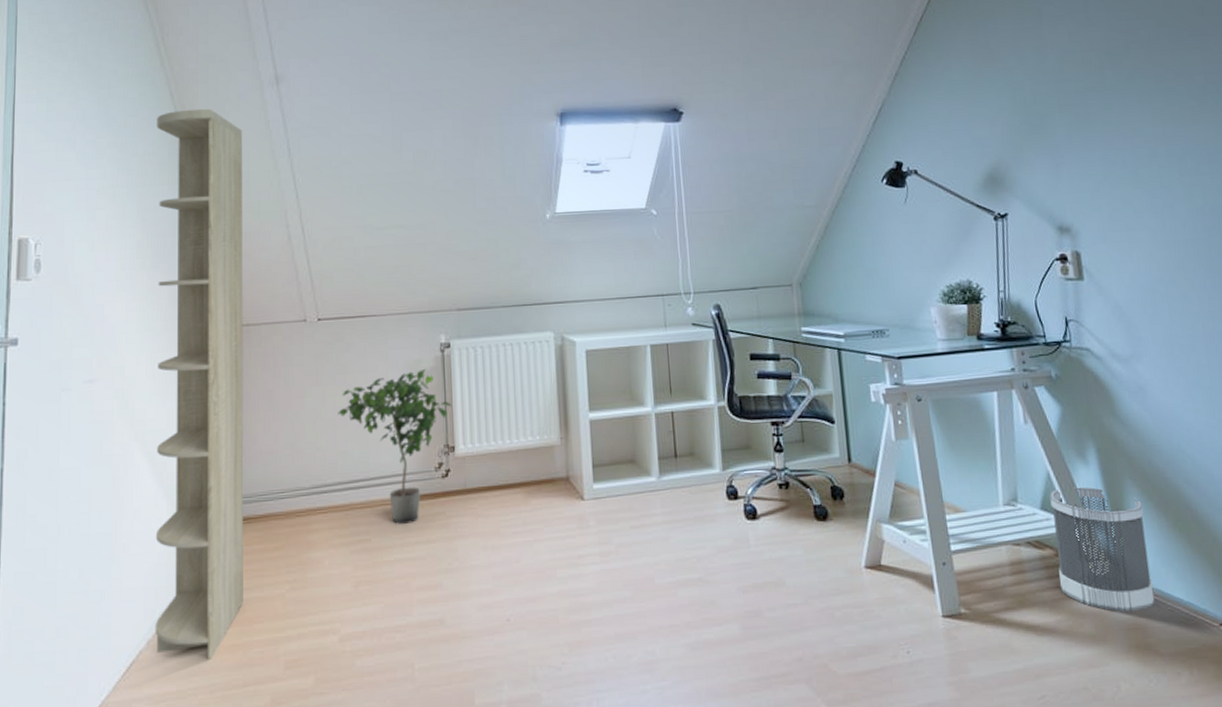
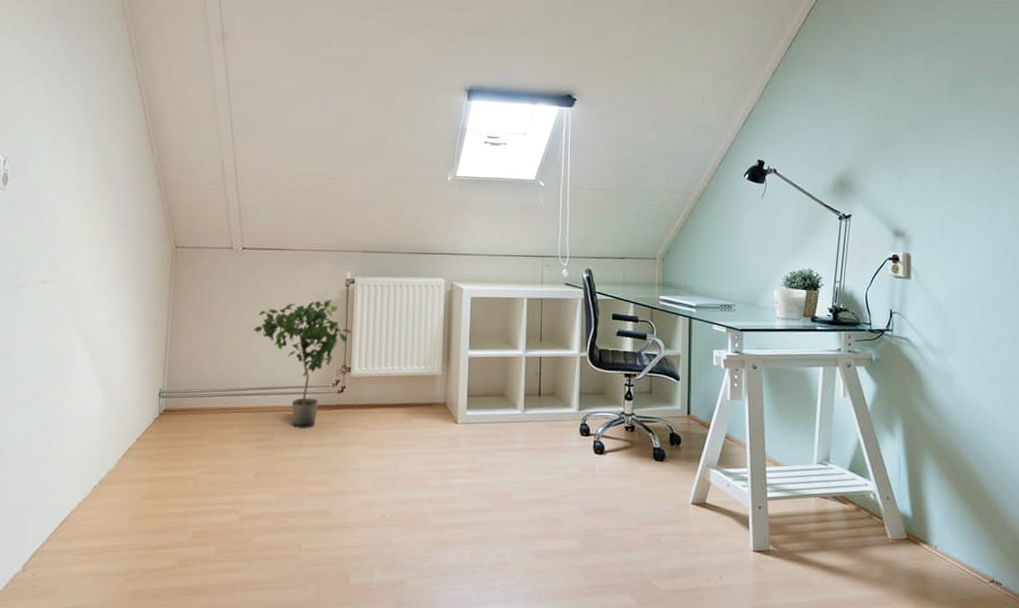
bookcase: present [155,108,244,660] -> none [85,55,189,524]
wastebasket: present [1049,487,1155,612] -> none [858,455,937,564]

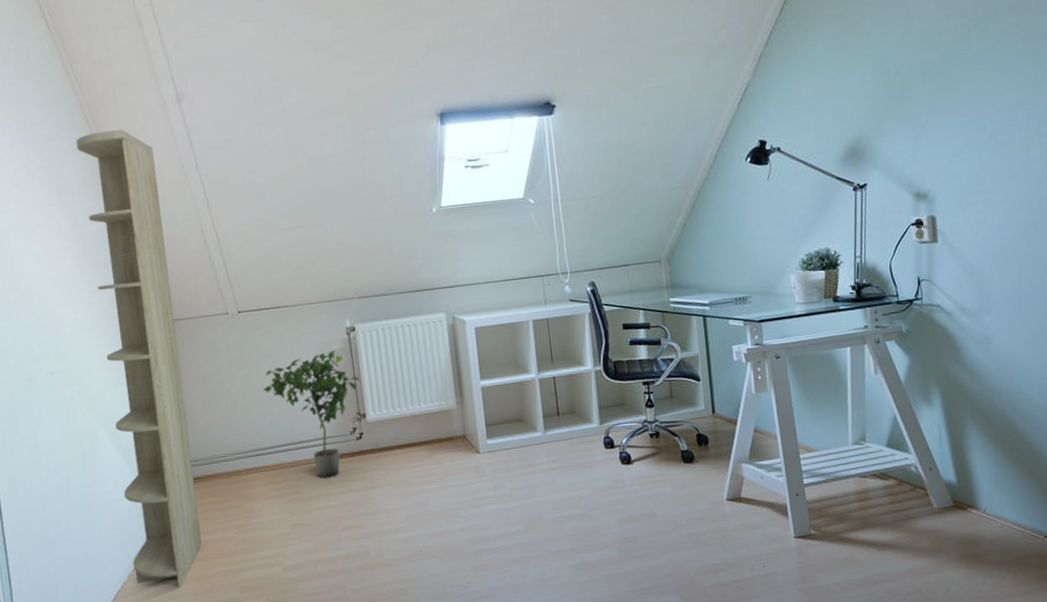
bookcase: none [85,55,189,524] -> present [76,129,202,588]

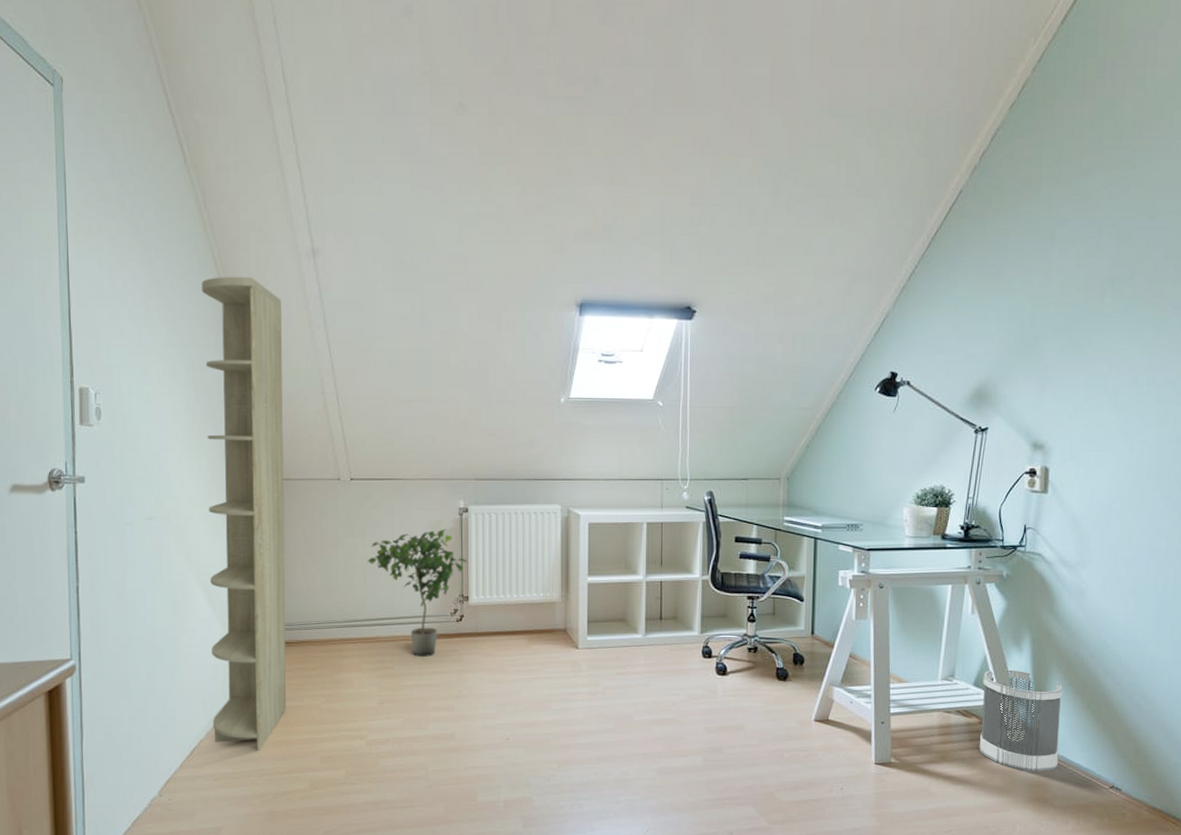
wastebasket: none [895,426,987,529] -> present [980,669,1063,772]

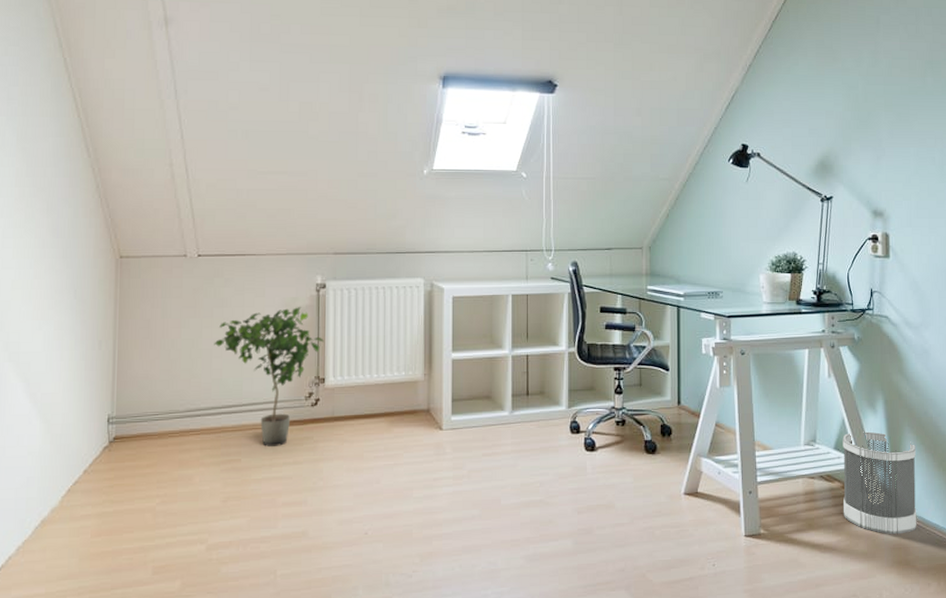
bookcase: present [201,276,286,751] -> none [24,43,128,565]

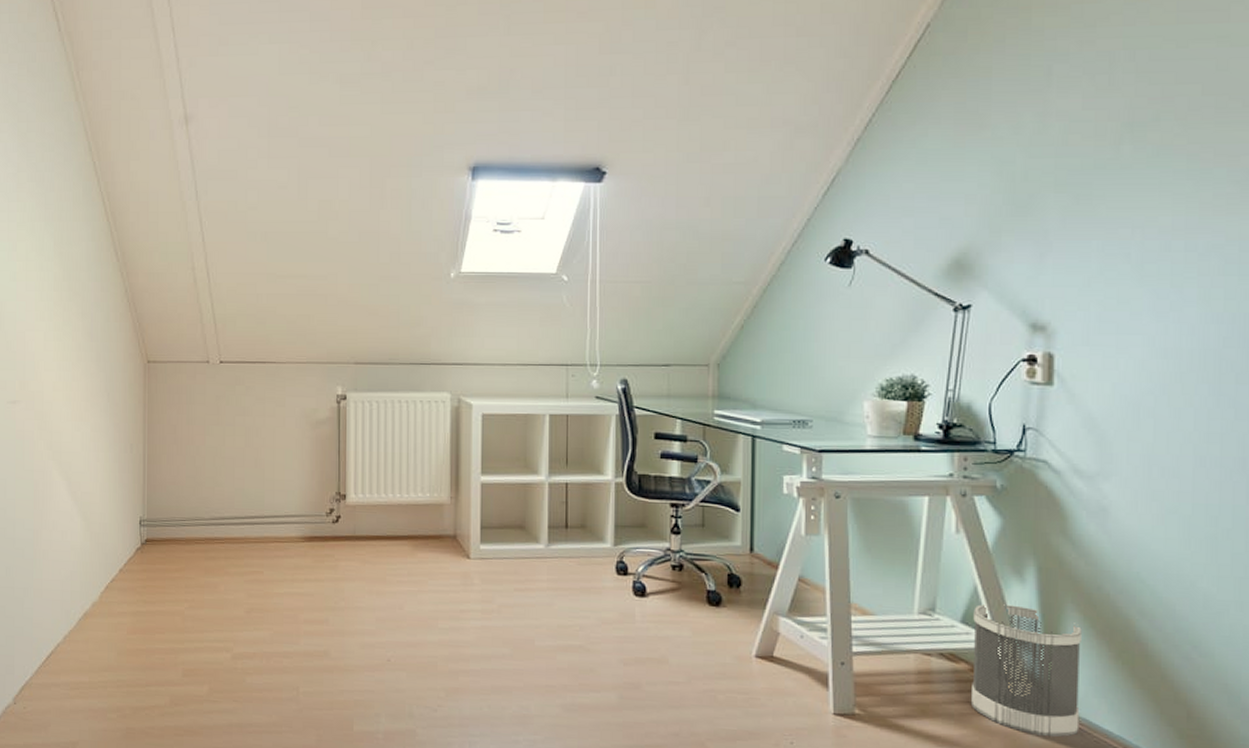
potted plant: present [214,306,324,448] -> none [236,417,345,562]

